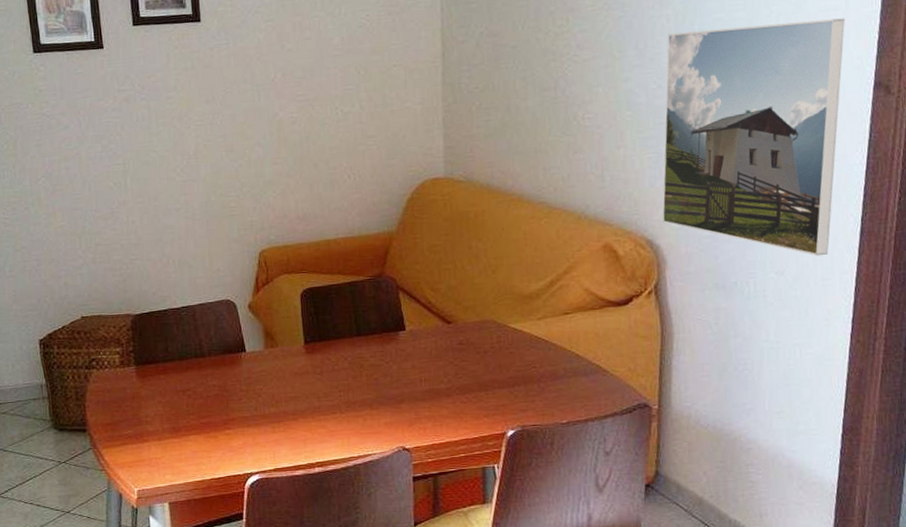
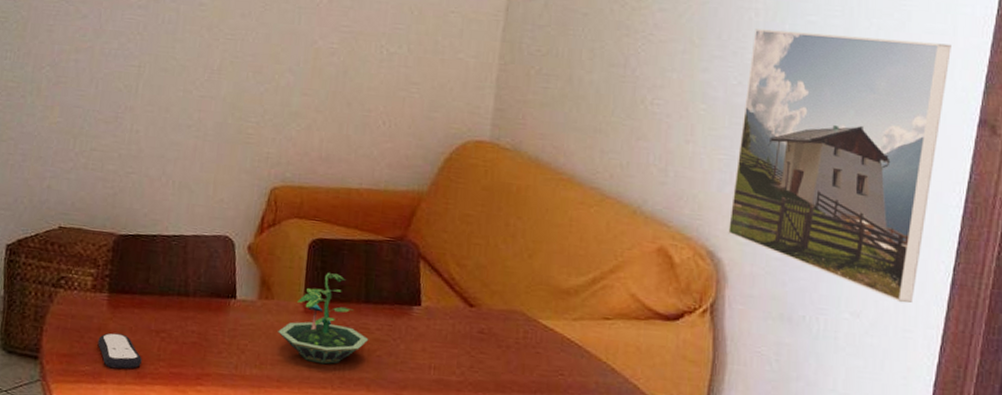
remote control: none [134,398,175,428] -> present [98,333,142,369]
terrarium: none [286,316,365,394] -> present [278,273,369,365]

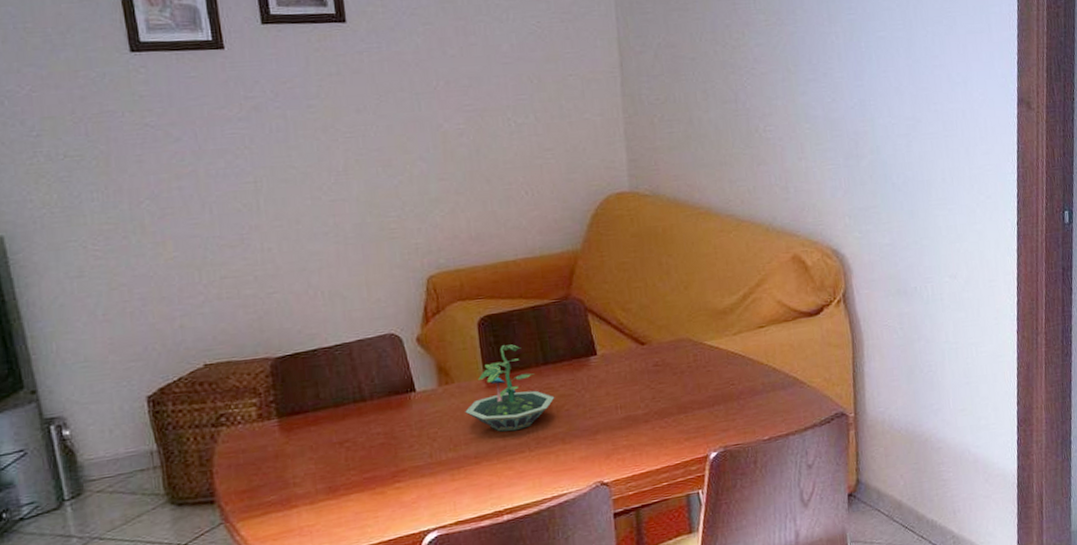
remote control: present [98,333,142,369] -> none [278,454,331,491]
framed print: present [727,29,951,304] -> none [838,40,993,260]

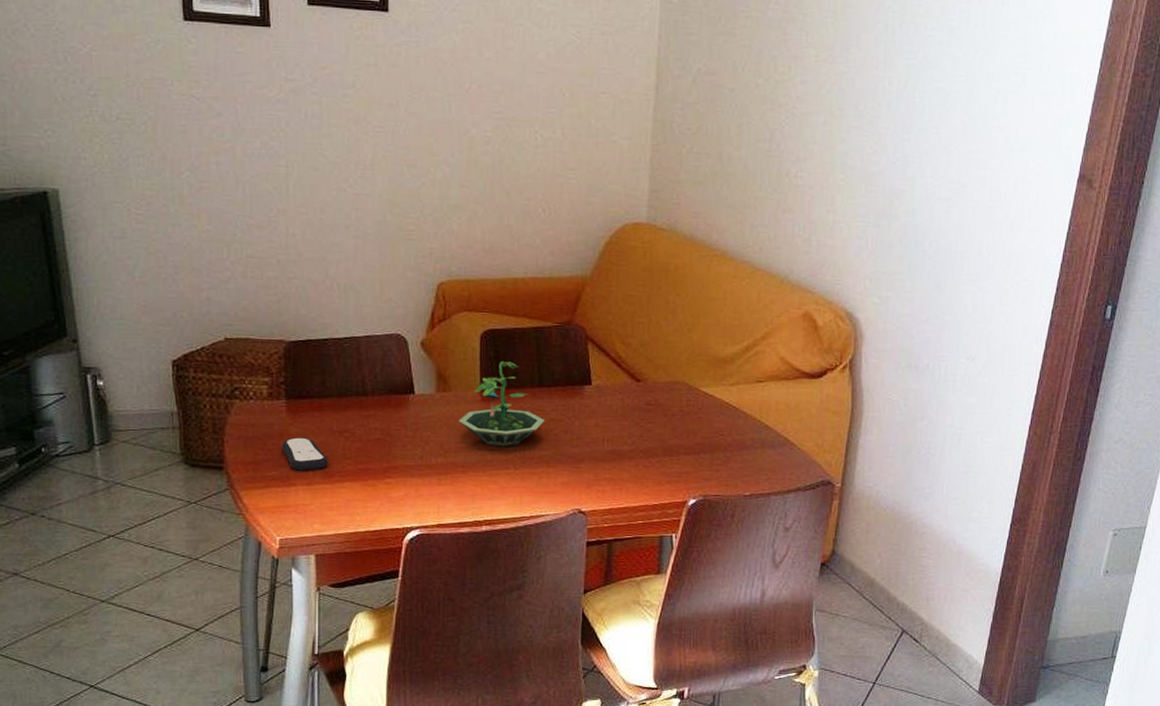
remote control: none [278,454,331,491] -> present [282,437,328,471]

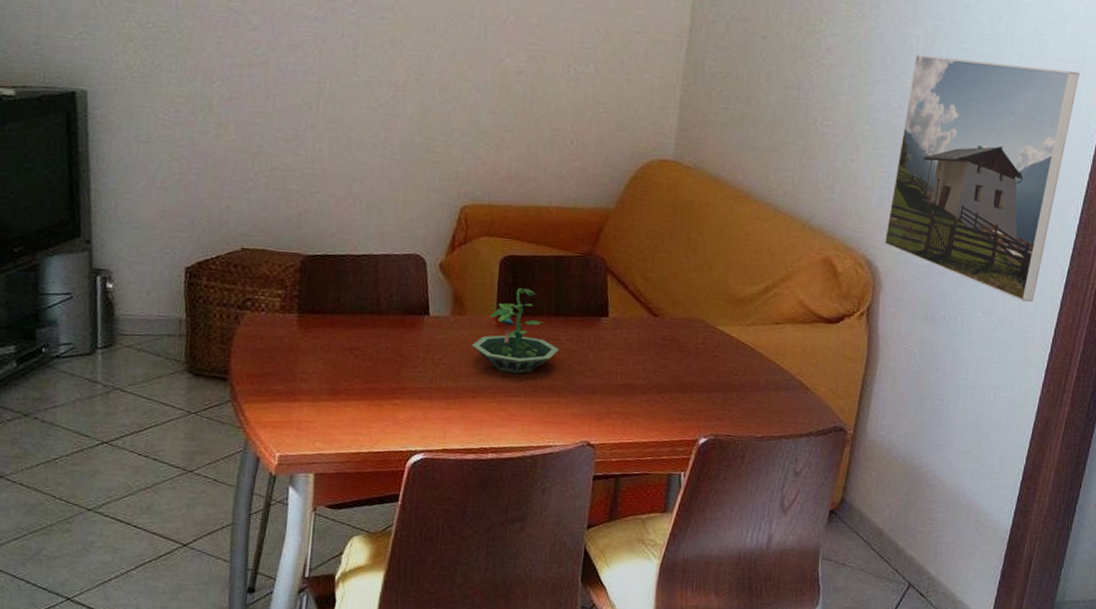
remote control: present [282,437,328,471] -> none [289,352,336,387]
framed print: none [863,97,1059,345] -> present [883,54,1080,303]

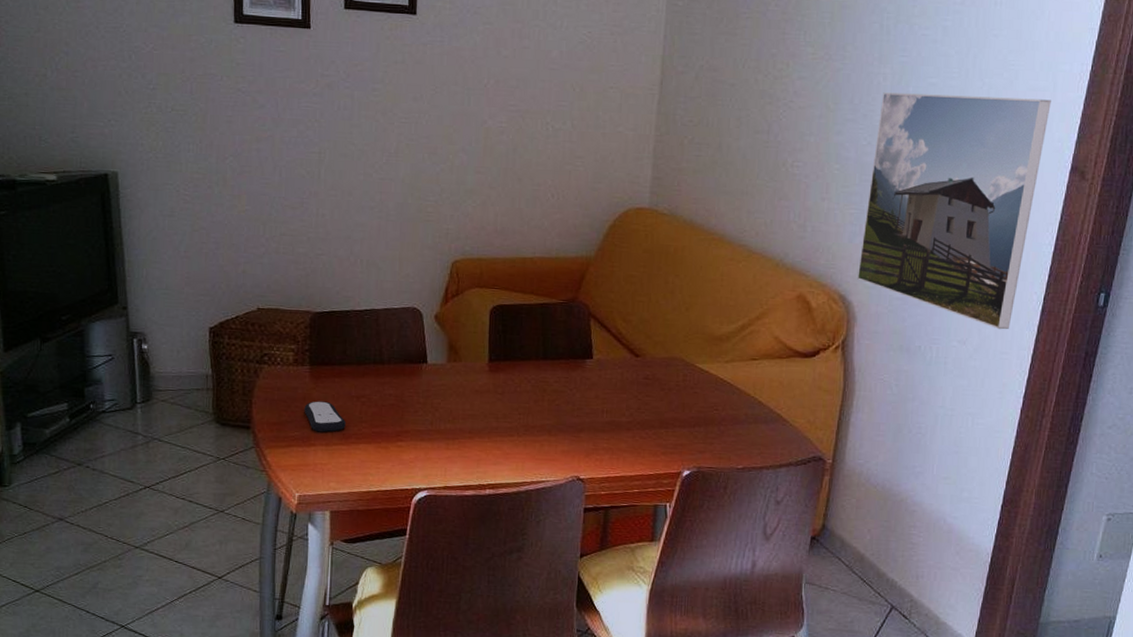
remote control: none [289,352,336,387] -> present [304,401,346,433]
terrarium: present [471,288,560,375] -> none [467,335,548,416]

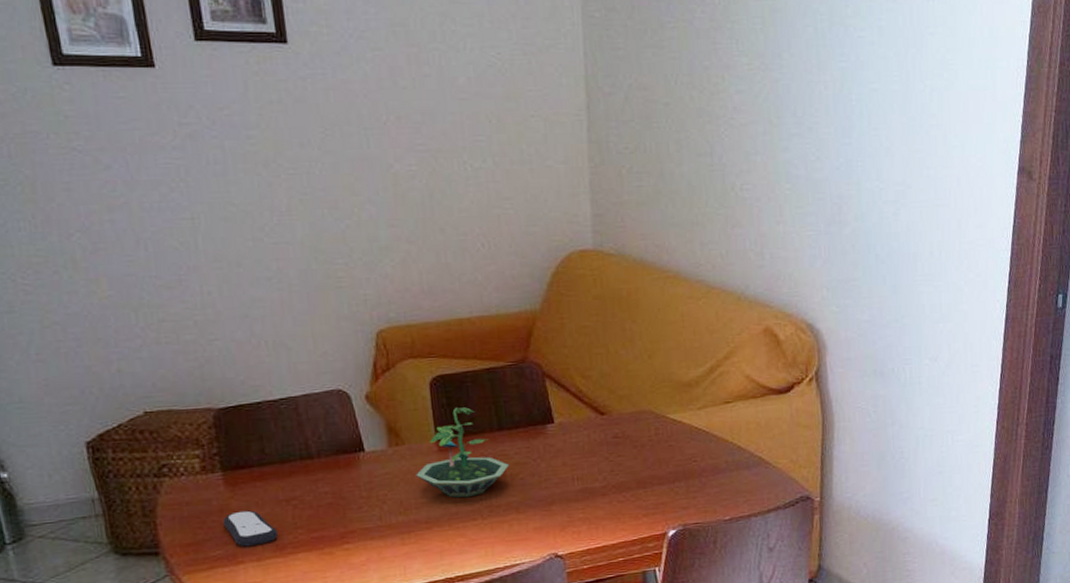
terrarium: none [467,335,548,416] -> present [416,407,510,498]
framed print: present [856,92,1051,330] -> none [822,99,993,343]

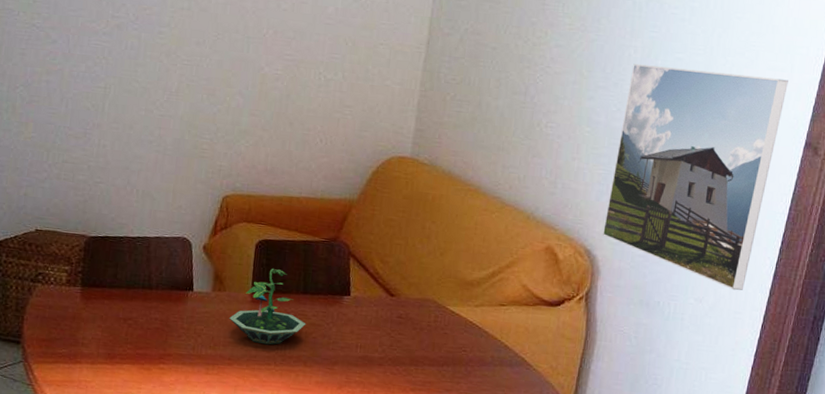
remote control: present [223,510,278,547] -> none [73,320,112,351]
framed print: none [822,99,993,343] -> present [602,63,789,291]

